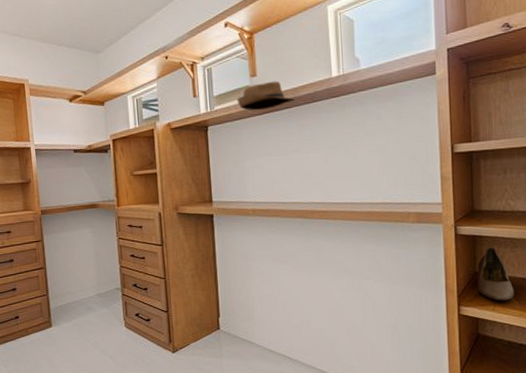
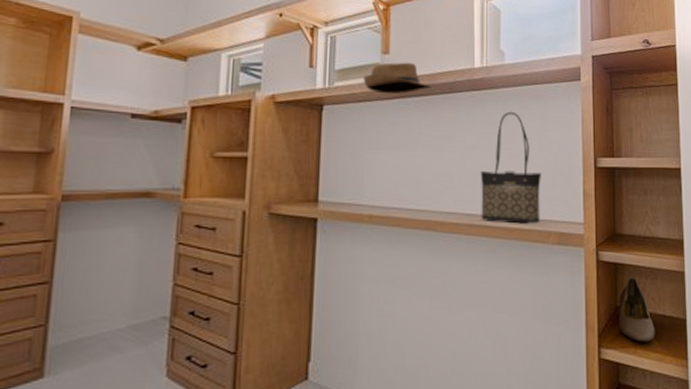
tote bag: none [343,111,400,208] -> present [480,111,541,224]

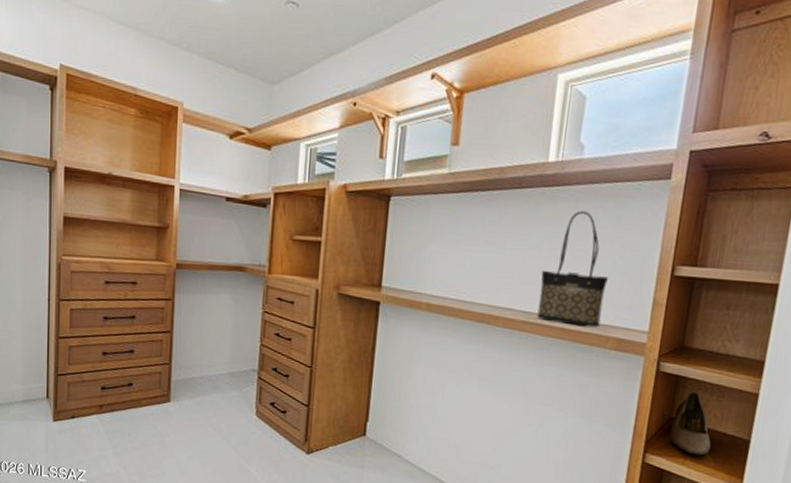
fedora: present [363,62,433,95] -> none [430,154,501,188]

